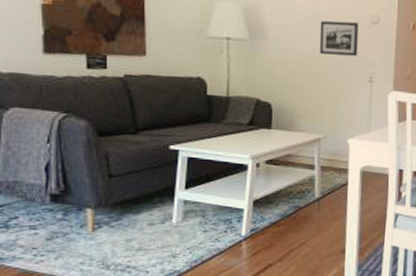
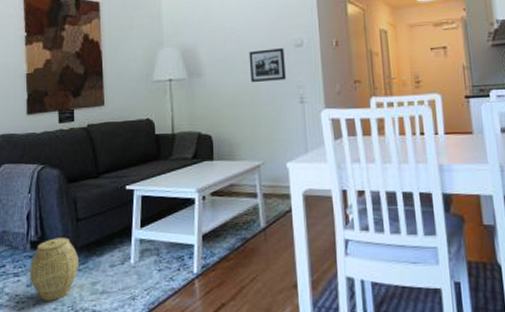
woven basket: none [49,193,112,255] -> present [29,238,80,301]

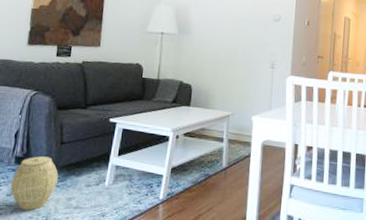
picture frame: present [248,48,286,82] -> none [232,19,264,47]

